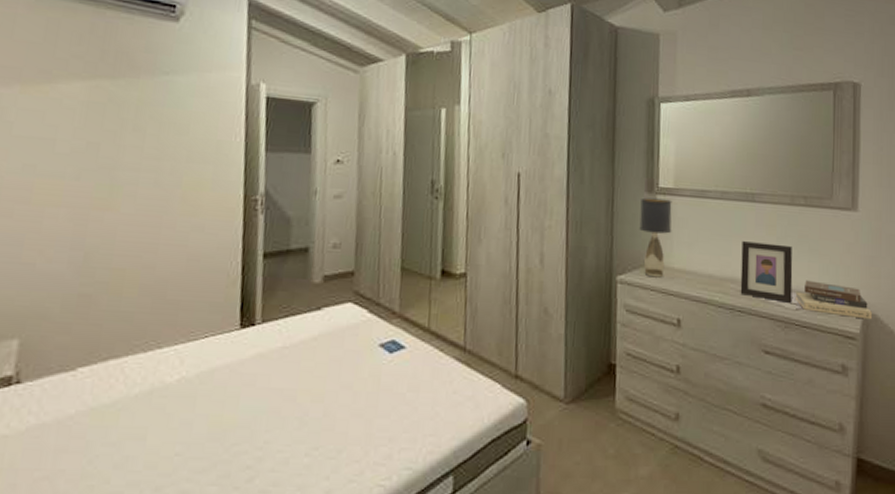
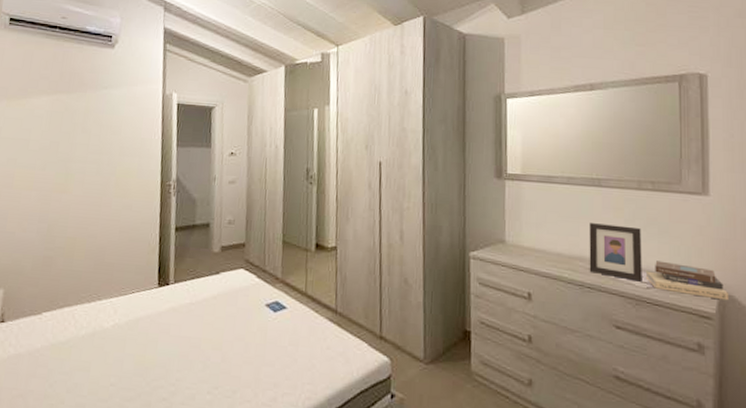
table lamp: present [639,197,672,278] -> none [490,183,521,255]

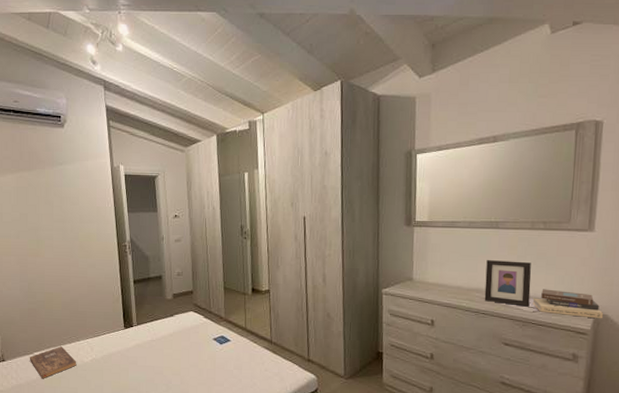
bible: none [36,306,95,348] -> present [30,346,77,379]

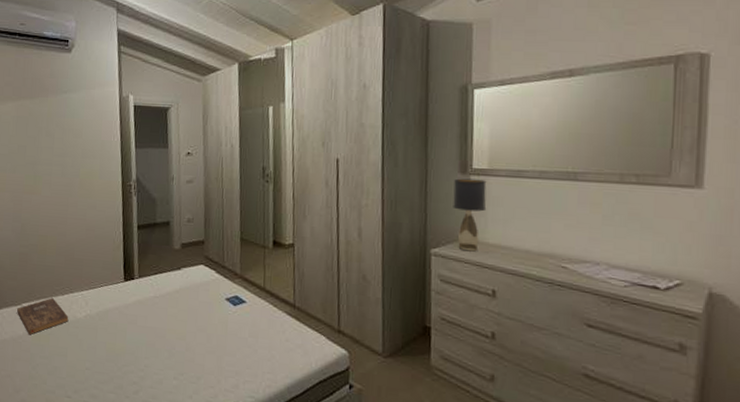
table lamp: none [400,230,427,290] -> present [453,178,487,252]
picture frame: present [484,260,531,307] -> none [560,219,621,280]
books: present [532,289,604,319] -> none [623,258,720,300]

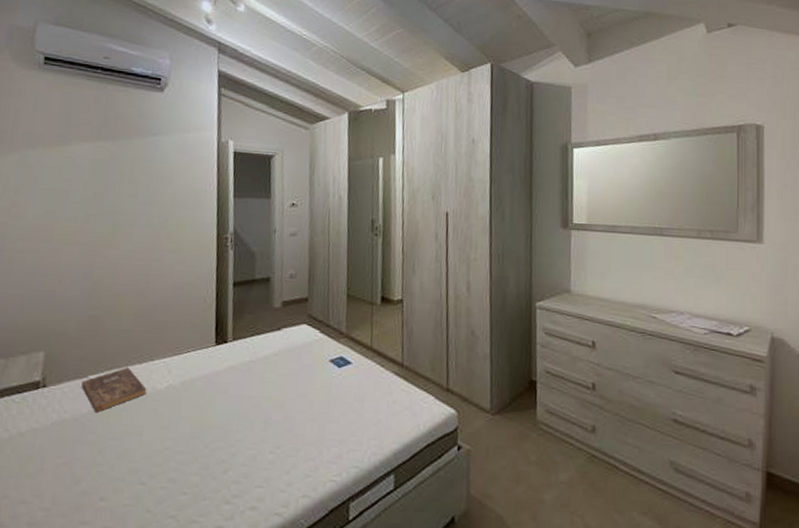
table lamp: present [453,178,487,252] -> none [556,233,586,304]

